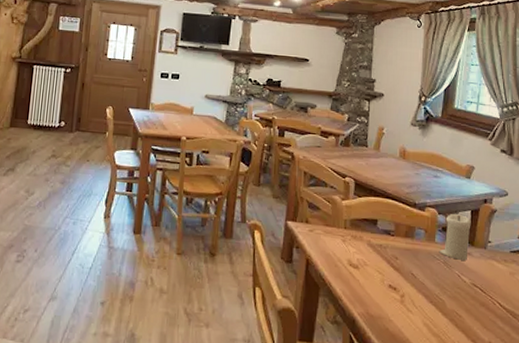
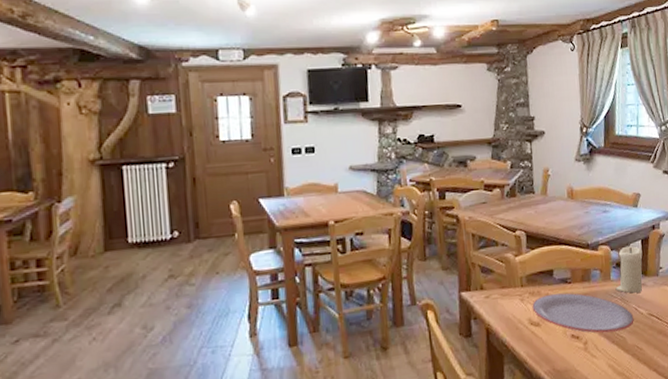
plate: none [353,241,456,293] -> present [532,292,634,333]

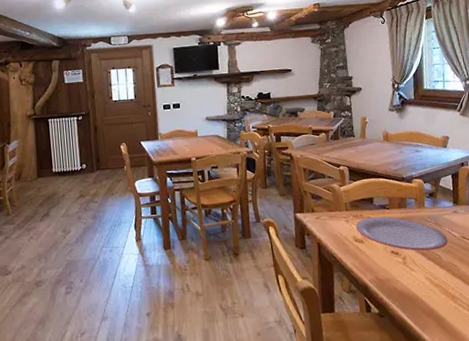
candle: present [615,246,643,293] -> none [429,179,455,219]

